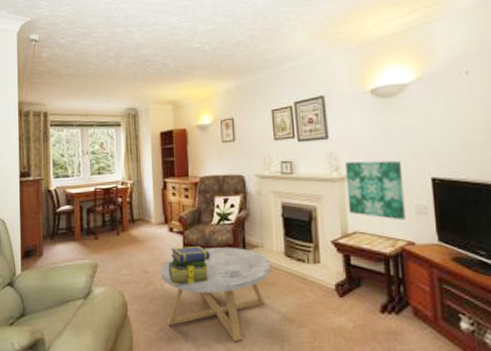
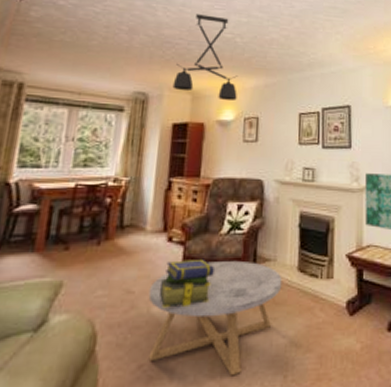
ceiling light fixture: none [156,29,212,106] -> present [172,14,239,100]

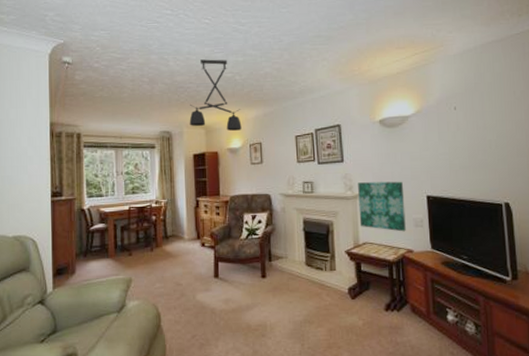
coffee table: present [148,260,282,376] -> none [192,259,294,344]
stack of books: present [160,258,214,308] -> none [201,258,239,296]

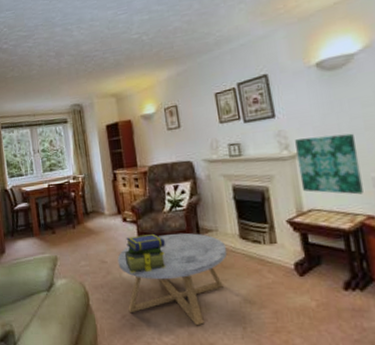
ceiling light fixture: present [189,59,242,131] -> none [98,20,154,96]
coffee table: none [192,259,294,344] -> present [117,233,228,326]
stack of books: none [201,258,239,296] -> present [125,233,167,273]

